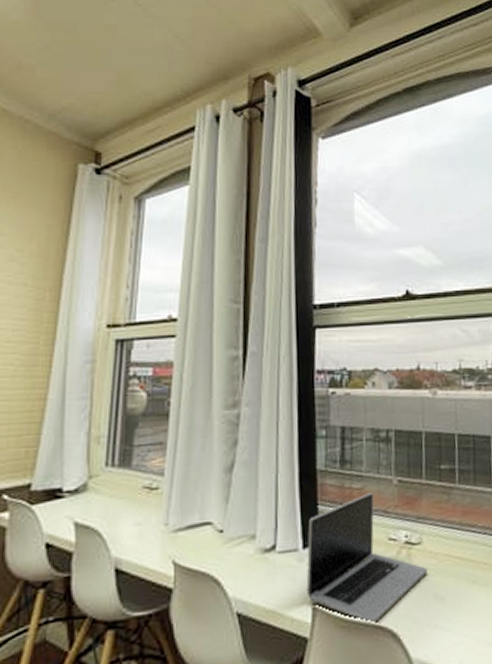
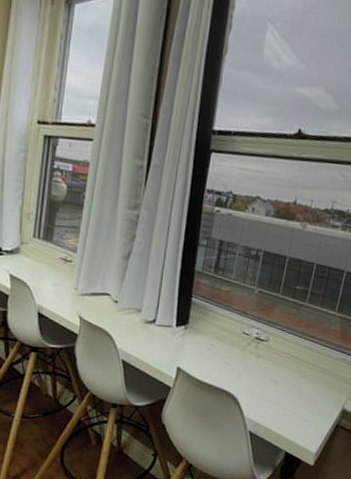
laptop: present [306,492,427,624] -> none [174,296,269,388]

